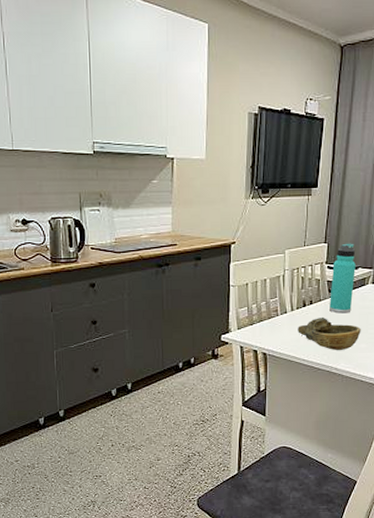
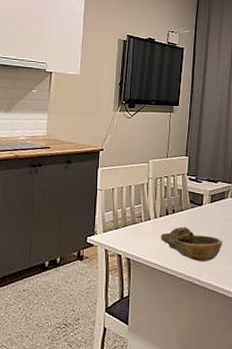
thermos bottle: present [329,243,356,314] -> none [191,157,215,225]

